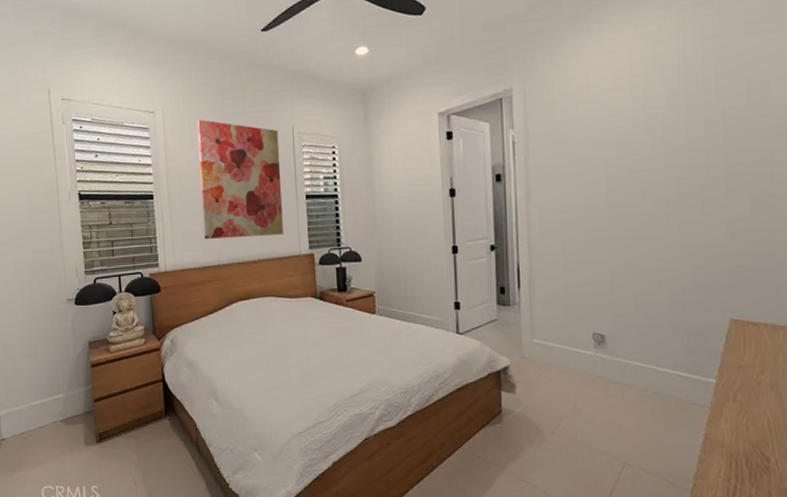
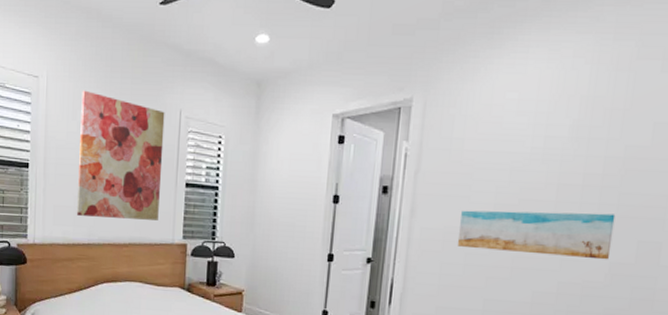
wall art: none [575,174,726,224] -> present [457,210,616,260]

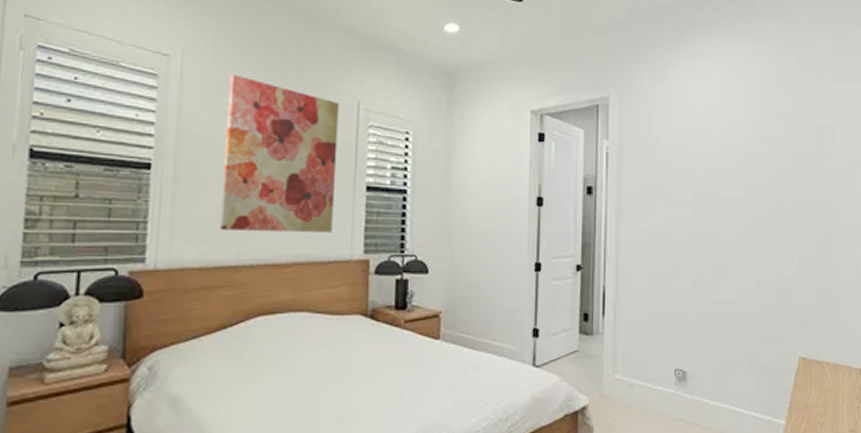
wall art: present [457,210,616,260] -> none [664,209,798,255]

